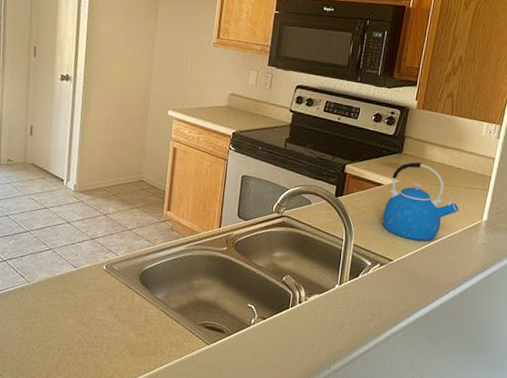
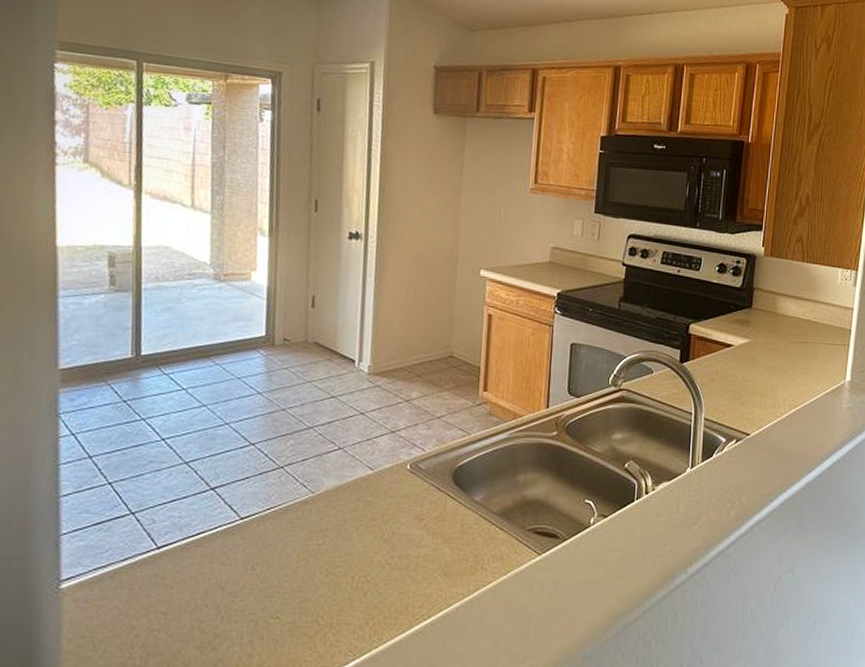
kettle: present [382,162,459,241] -> none [734,317,819,409]

